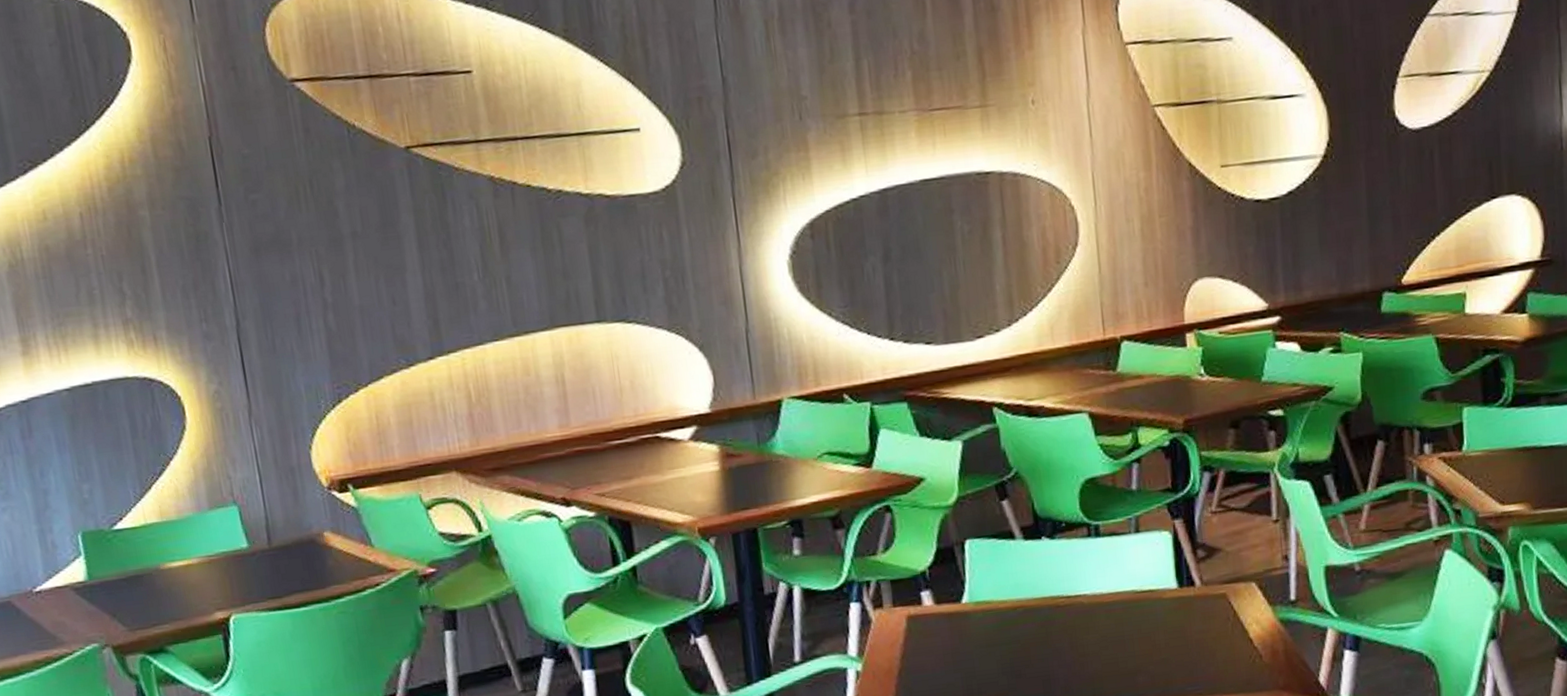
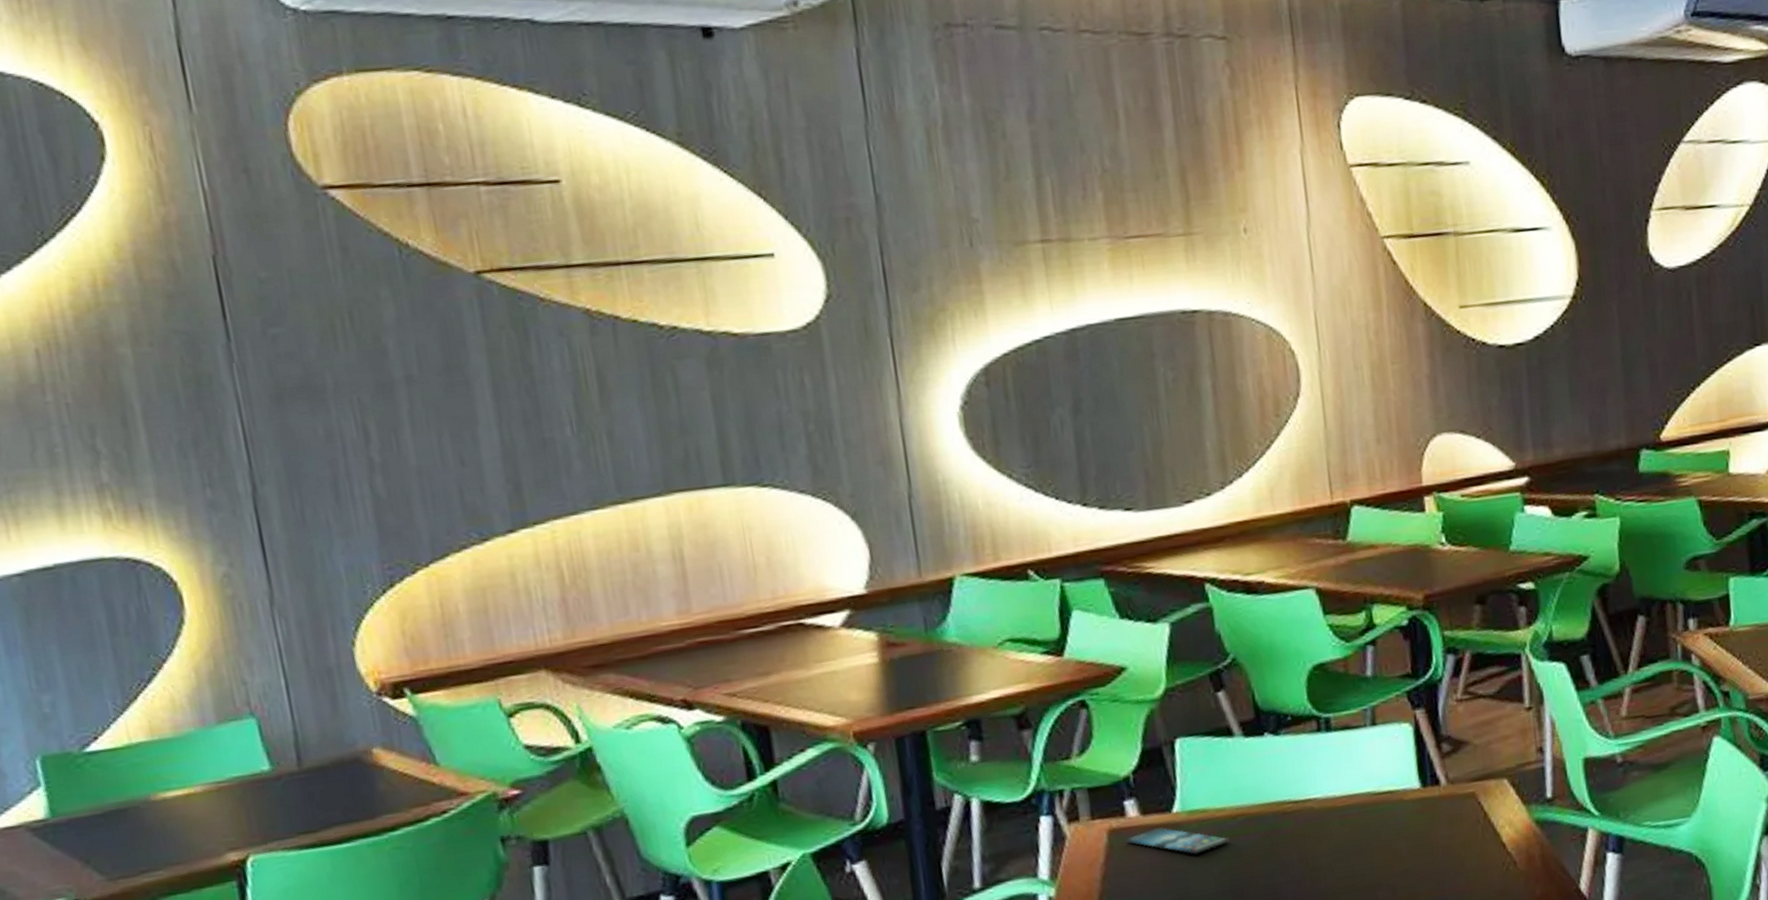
smartphone: none [922,615,1010,639] -> present [1126,827,1230,854]

